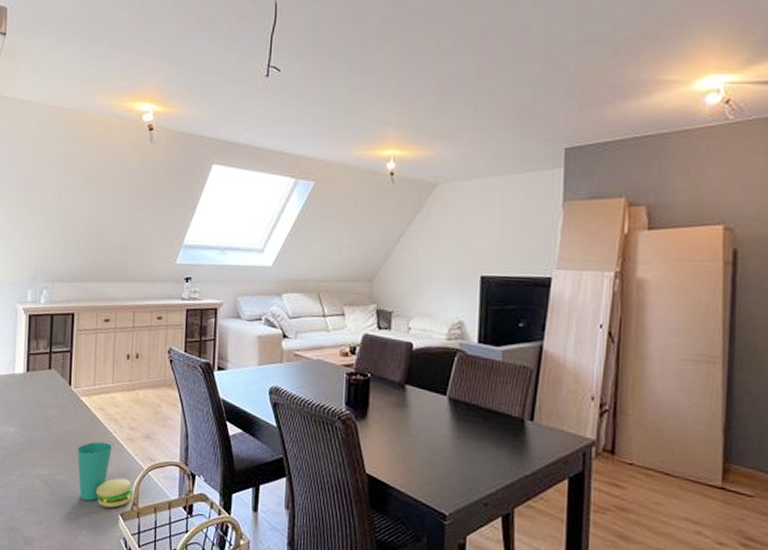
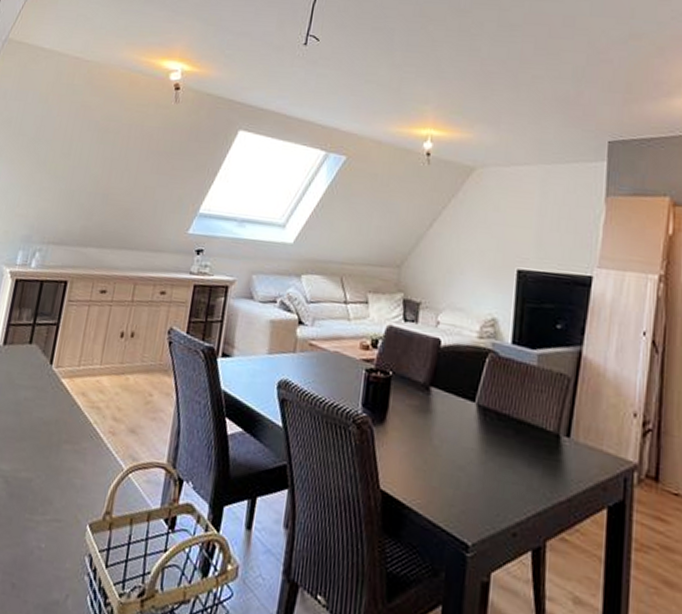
cup: present [77,441,133,508] -> none [43,433,109,516]

